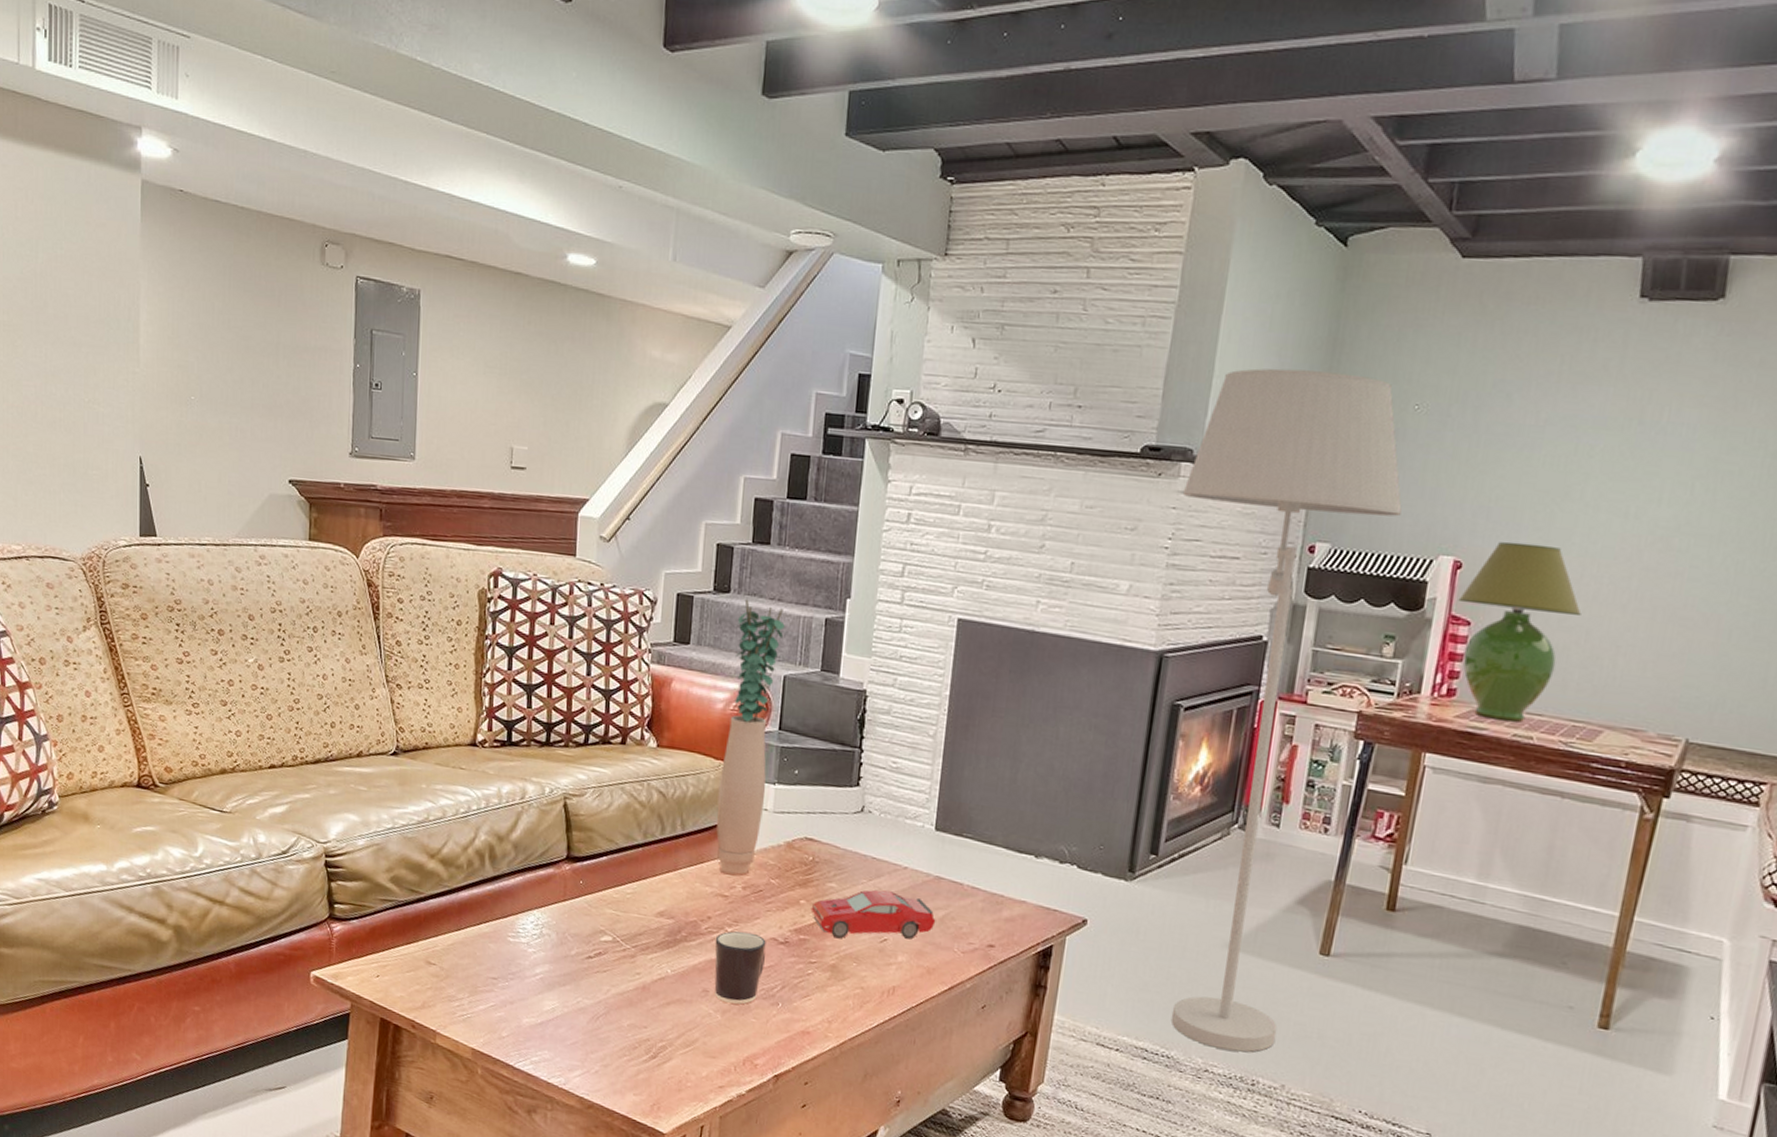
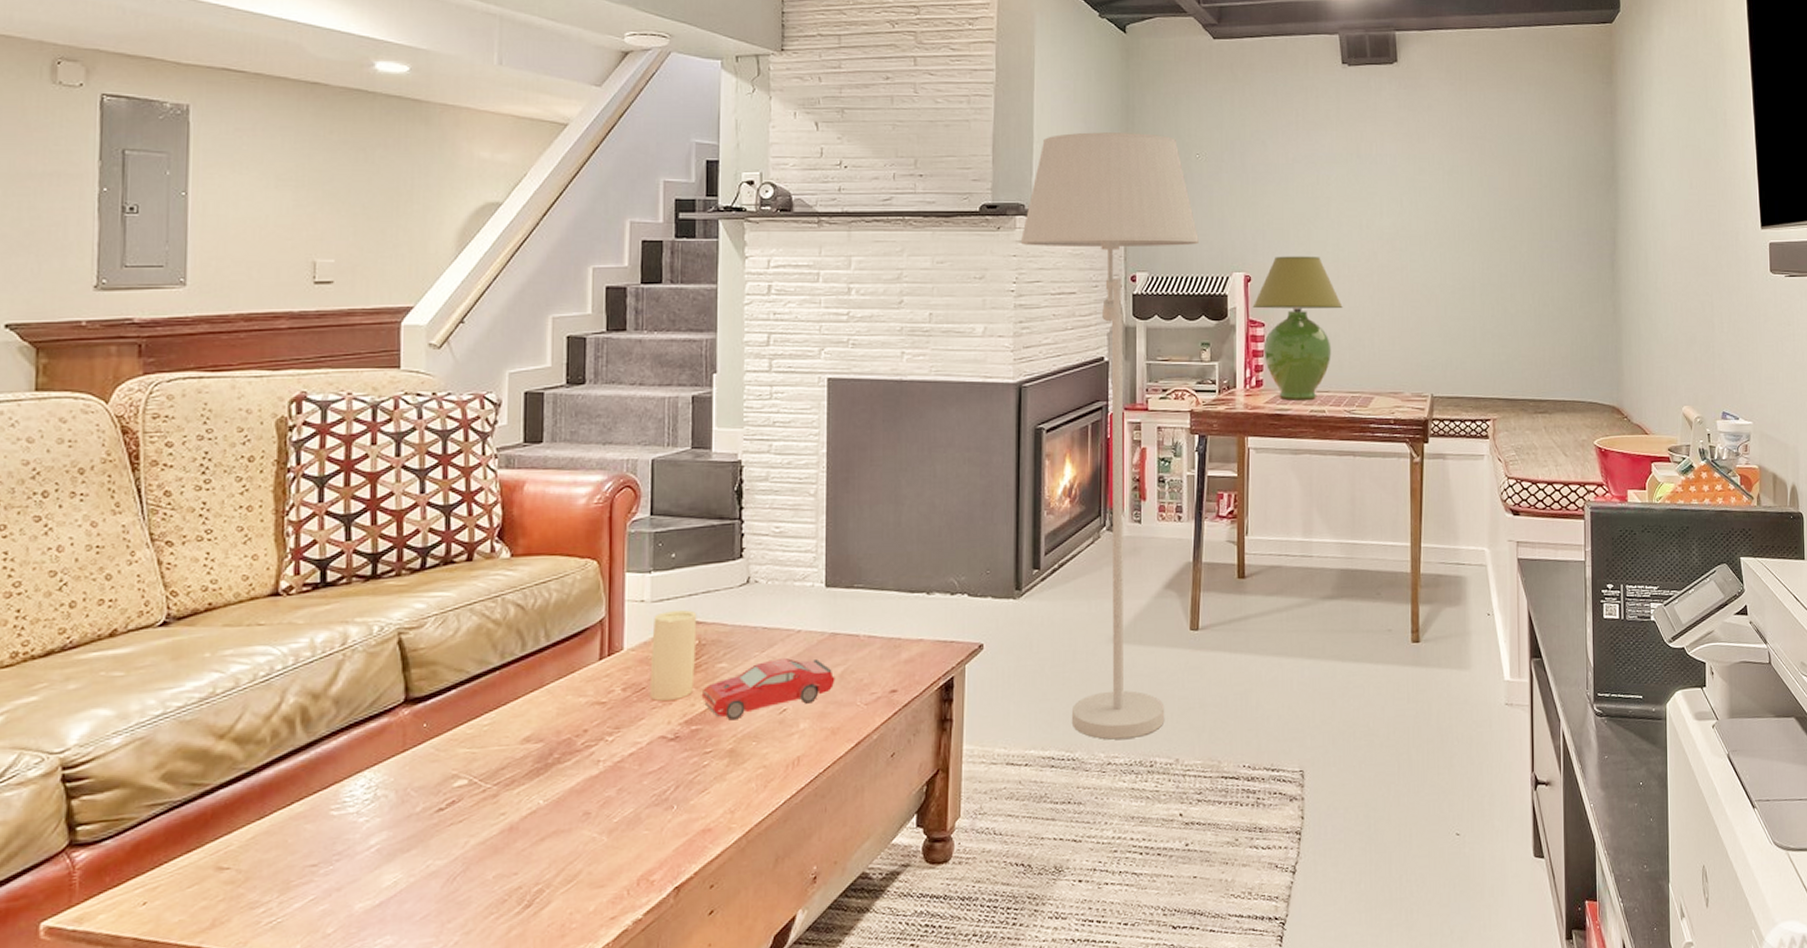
mug: present [714,931,766,1005] -> none [594,736,654,822]
vase: present [716,598,785,877] -> none [586,387,649,680]
candle: none [765,824,813,908] -> present [649,610,697,702]

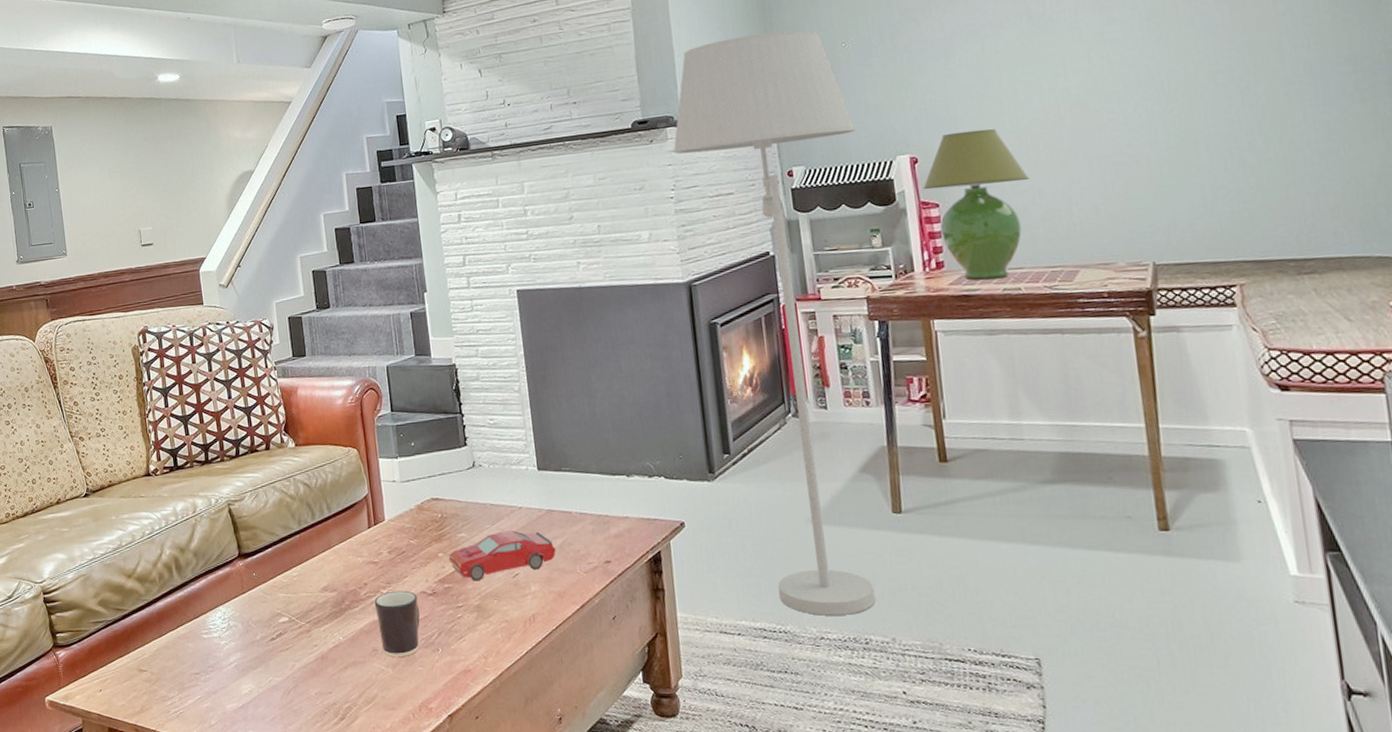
mug: none [594,736,654,822] -> present [374,590,420,658]
candle: present [649,610,697,702] -> none [404,489,442,564]

